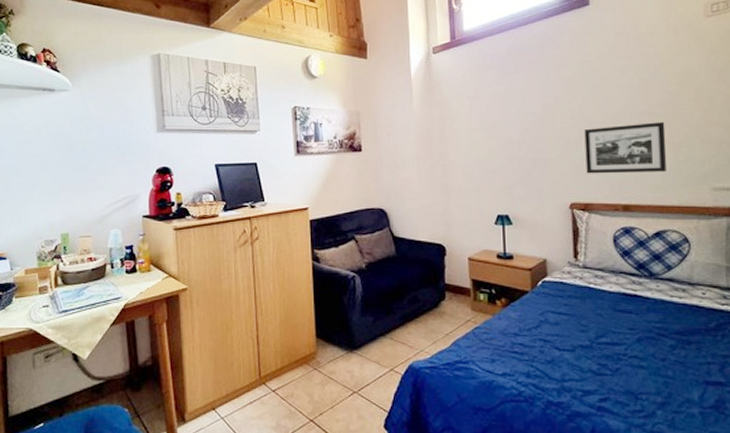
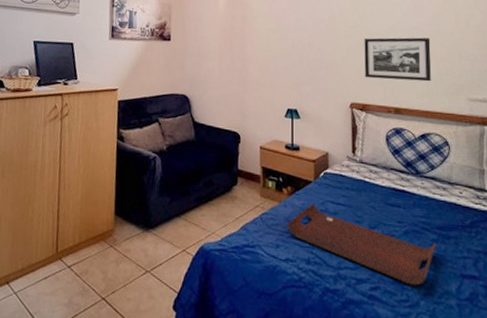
serving tray: none [502,314,675,395] -> present [286,203,436,286]

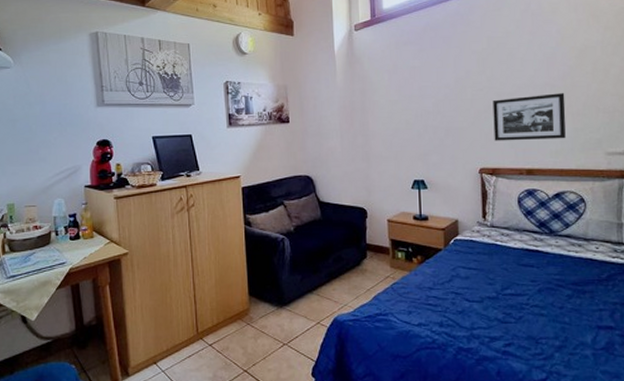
serving tray: present [286,203,436,286] -> none [418,270,571,339]

